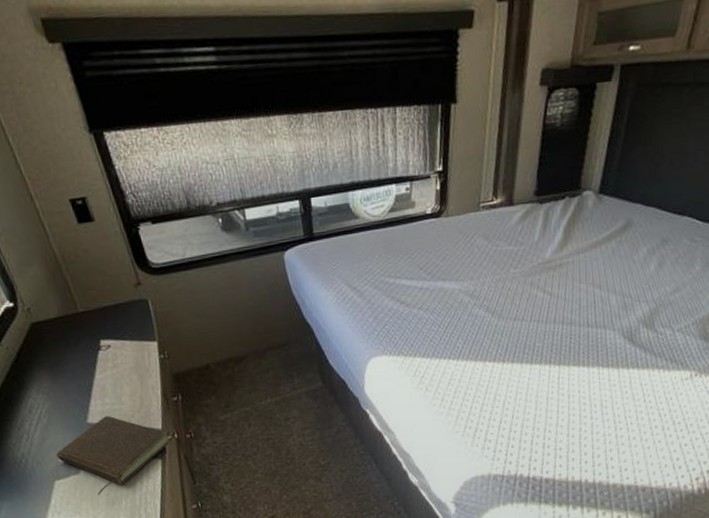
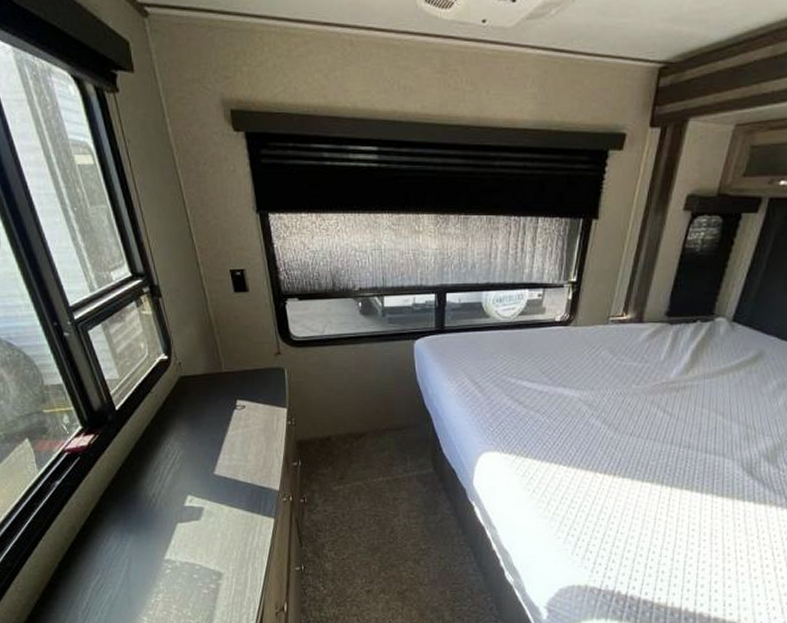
book: present [56,415,170,495] -> none [182,470,285,543]

